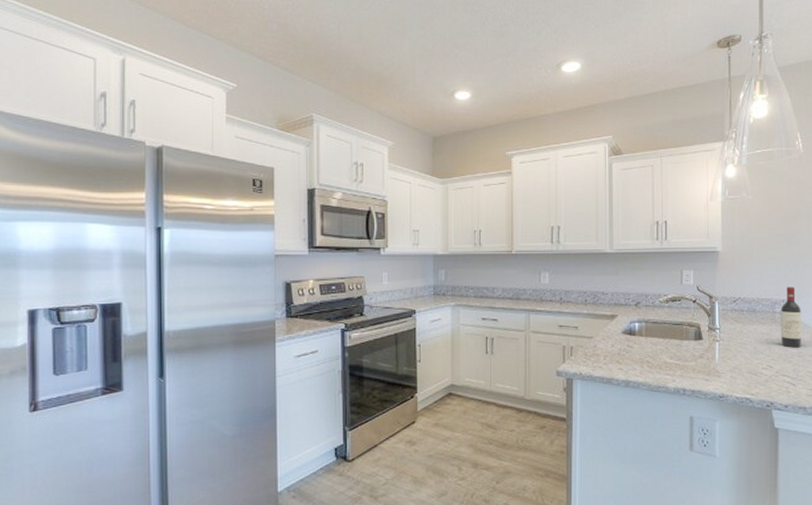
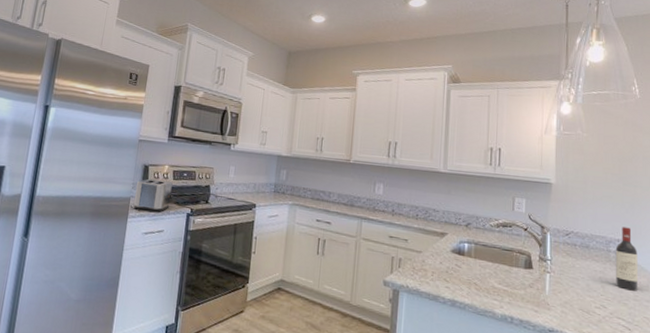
toaster: none [279,296,323,333] -> present [133,178,173,213]

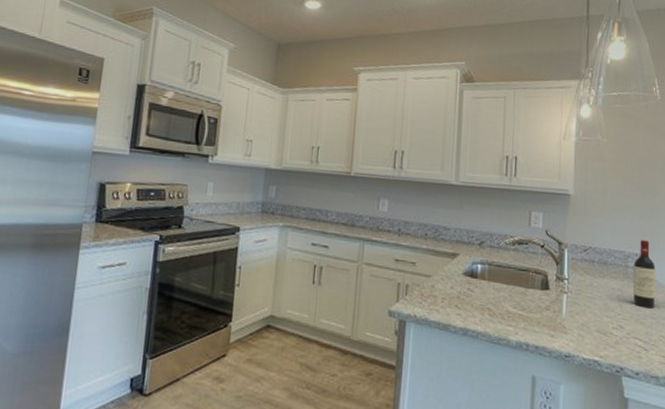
toaster: present [133,178,173,213] -> none [86,199,138,242]

